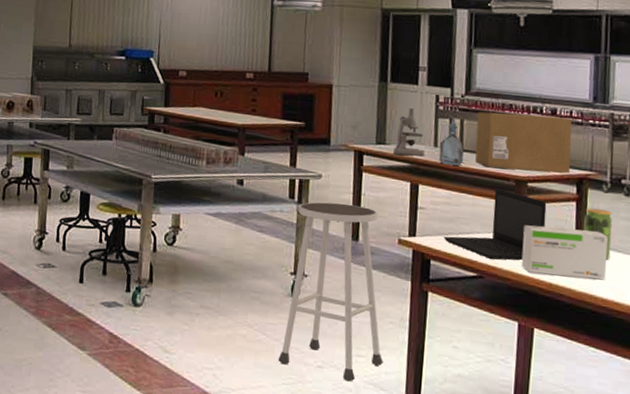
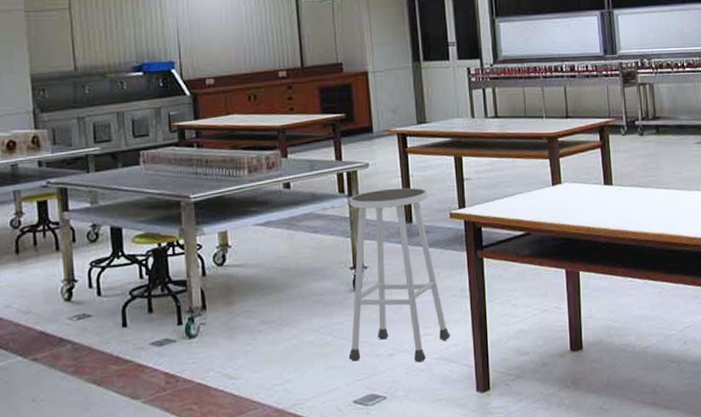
microscope: present [393,108,425,157] -> none [435,84,464,132]
bottle: present [439,116,465,166] -> none [476,86,500,134]
laptop: present [443,188,547,260] -> none [490,148,578,215]
box: present [475,111,572,173] -> none [507,72,592,130]
medicine box: present [521,225,608,280] -> none [560,172,633,221]
jar: present [584,208,613,260] -> none [609,151,634,196]

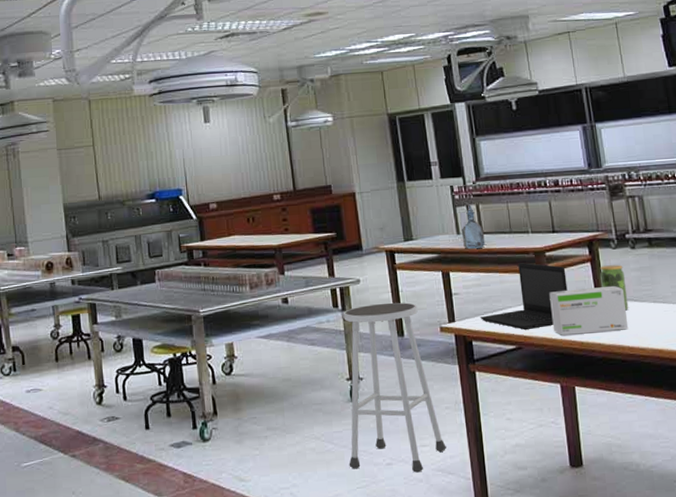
bottle: none [476,86,500,134] -> present [461,203,486,250]
laptop: none [490,148,578,215] -> present [479,262,568,330]
medicine box: none [560,172,633,221] -> present [549,286,629,335]
jar: none [609,151,634,196] -> present [600,264,629,311]

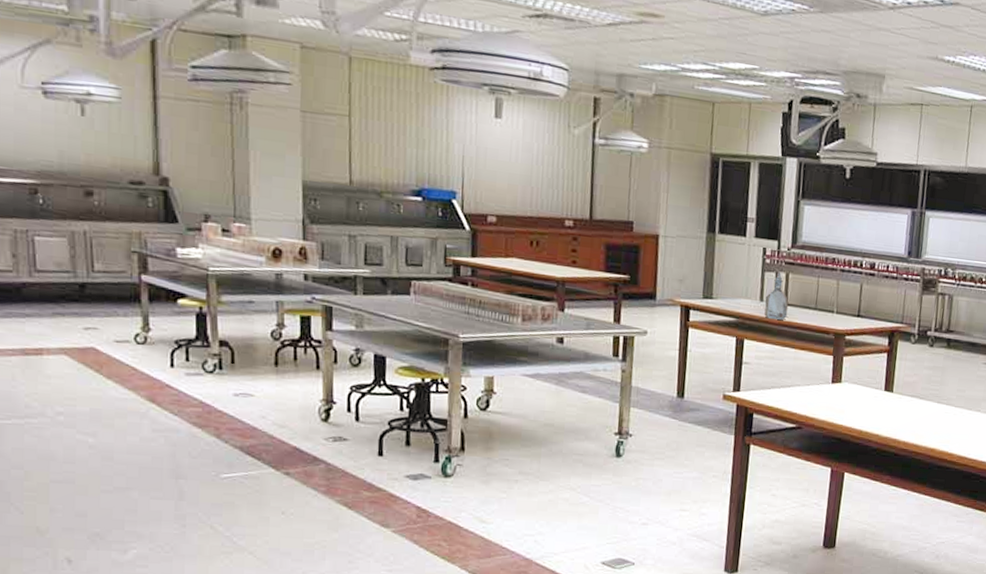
stool: present [343,302,447,473] -> none [602,359,706,536]
laptop: present [479,262,568,330] -> none [766,342,862,411]
medicine box: present [549,286,629,335] -> none [836,376,913,425]
jar: present [600,264,629,311] -> none [892,359,918,407]

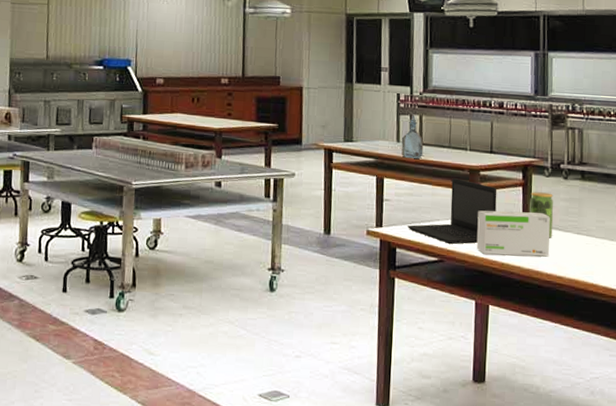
laptop: none [766,342,862,411] -> present [407,178,497,244]
medicine box: none [836,376,913,425] -> present [476,210,550,257]
jar: none [892,359,918,407] -> present [530,192,554,238]

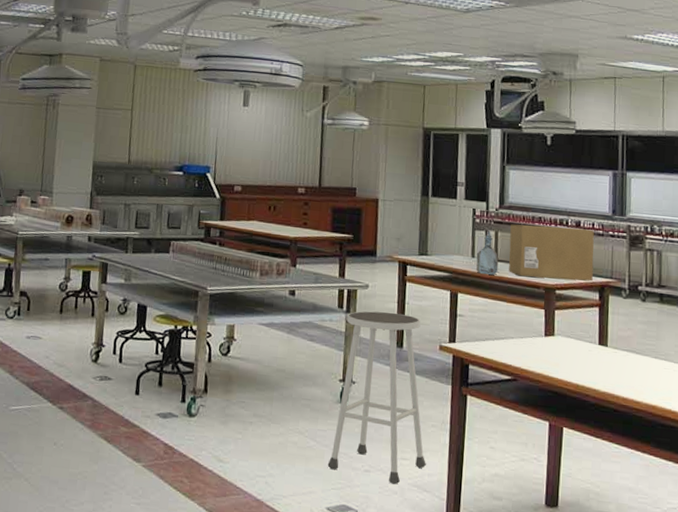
stool: none [258,199,356,369] -> present [327,311,426,485]
laptop: present [407,178,497,244] -> none [480,296,573,363]
box: none [433,107,517,161] -> present [509,224,594,281]
medicine box: present [476,210,550,257] -> none [551,330,627,381]
jar: present [530,192,554,238] -> none [606,313,631,361]

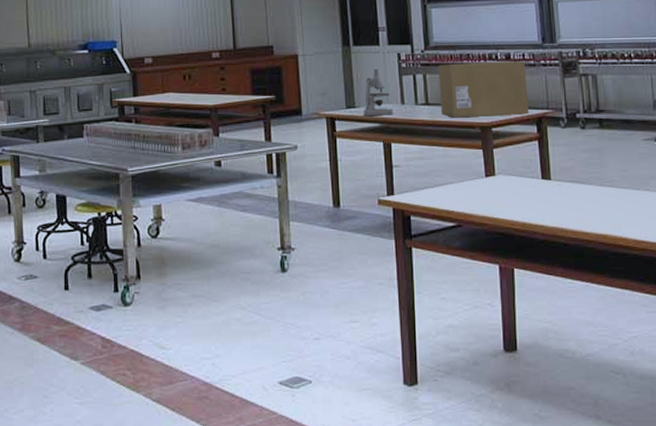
stool: present [327,311,426,485] -> none [275,171,377,349]
microscope: none [435,221,464,267] -> present [364,69,394,117]
bottle: present [476,229,499,275] -> none [406,72,431,121]

